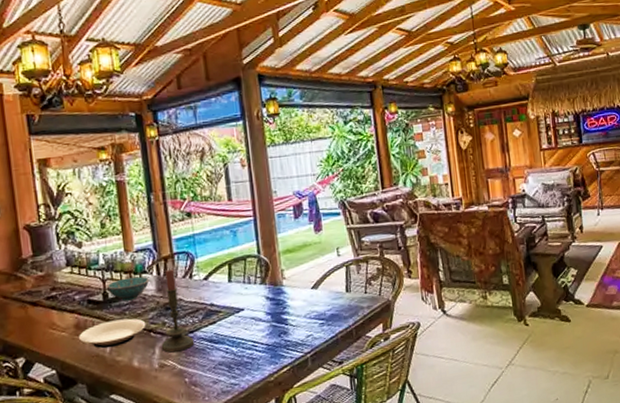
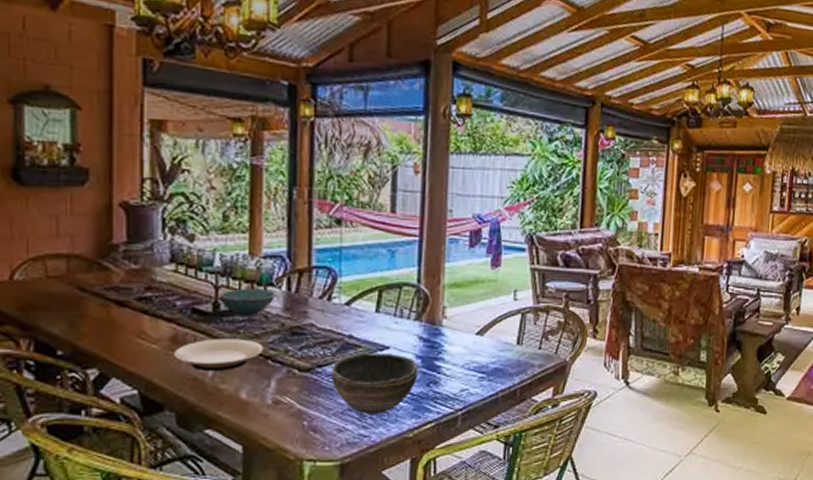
candle: present [161,267,195,353] -> none [279,283,322,388]
bowl: none [200,314,270,366] -> present [330,352,419,414]

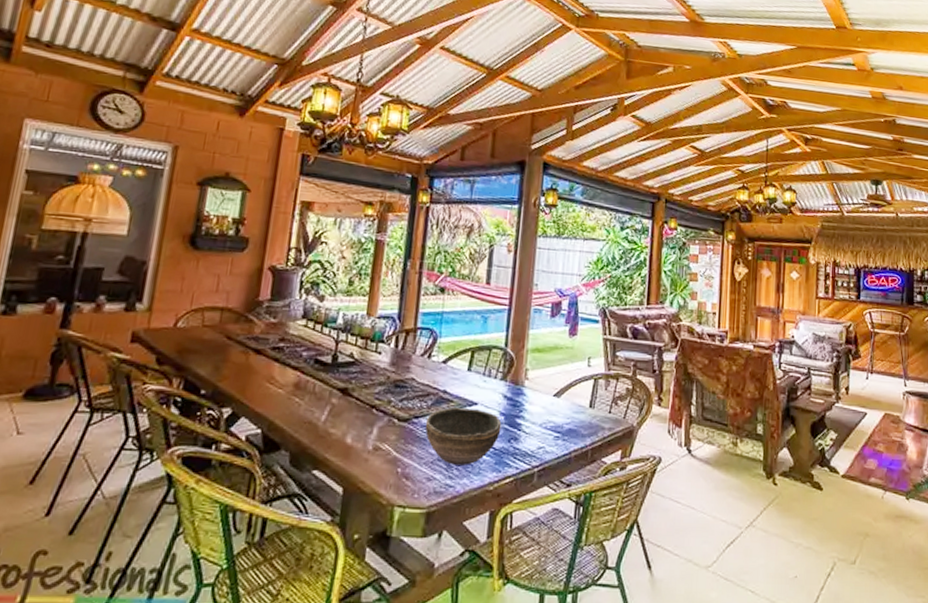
plate: present [174,338,264,372] -> none [295,386,371,417]
decorative bowl: present [220,288,276,317] -> none [339,343,385,369]

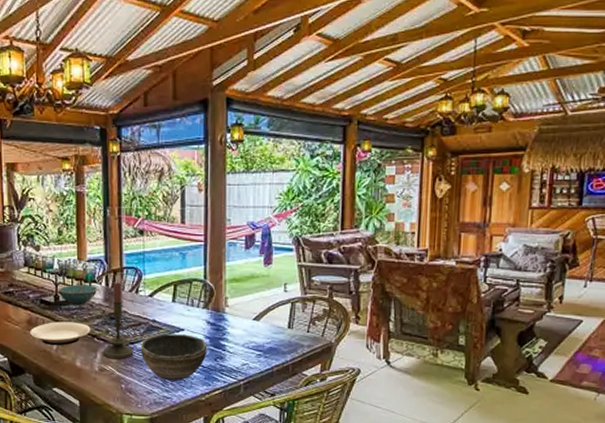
plate: none [295,386,371,417] -> present [30,322,91,346]
decorative bowl: none [339,343,385,369] -> present [59,285,98,306]
candle: none [380,341,418,437] -> present [103,280,134,359]

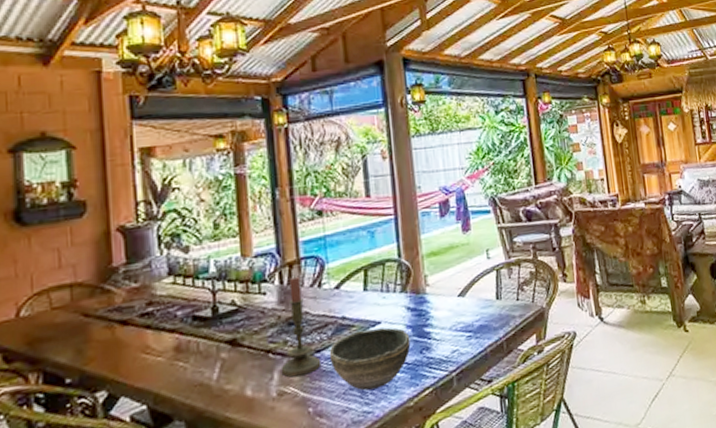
plate: present [30,322,91,346] -> none [179,337,264,375]
decorative bowl: present [59,285,98,306] -> none [218,286,270,317]

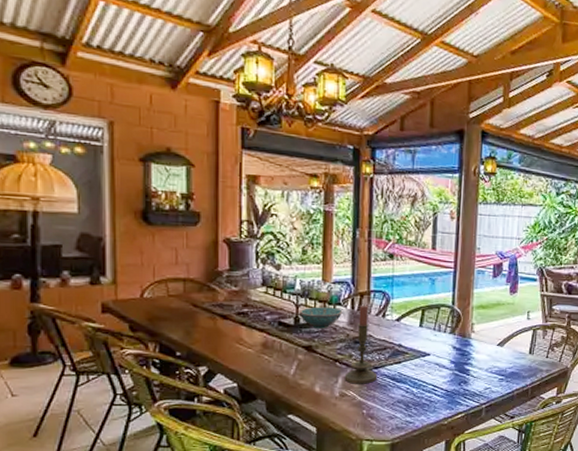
decorative bowl: none [218,286,270,317] -> present [300,306,343,329]
bowl: present [329,327,411,391] -> none [384,357,452,405]

